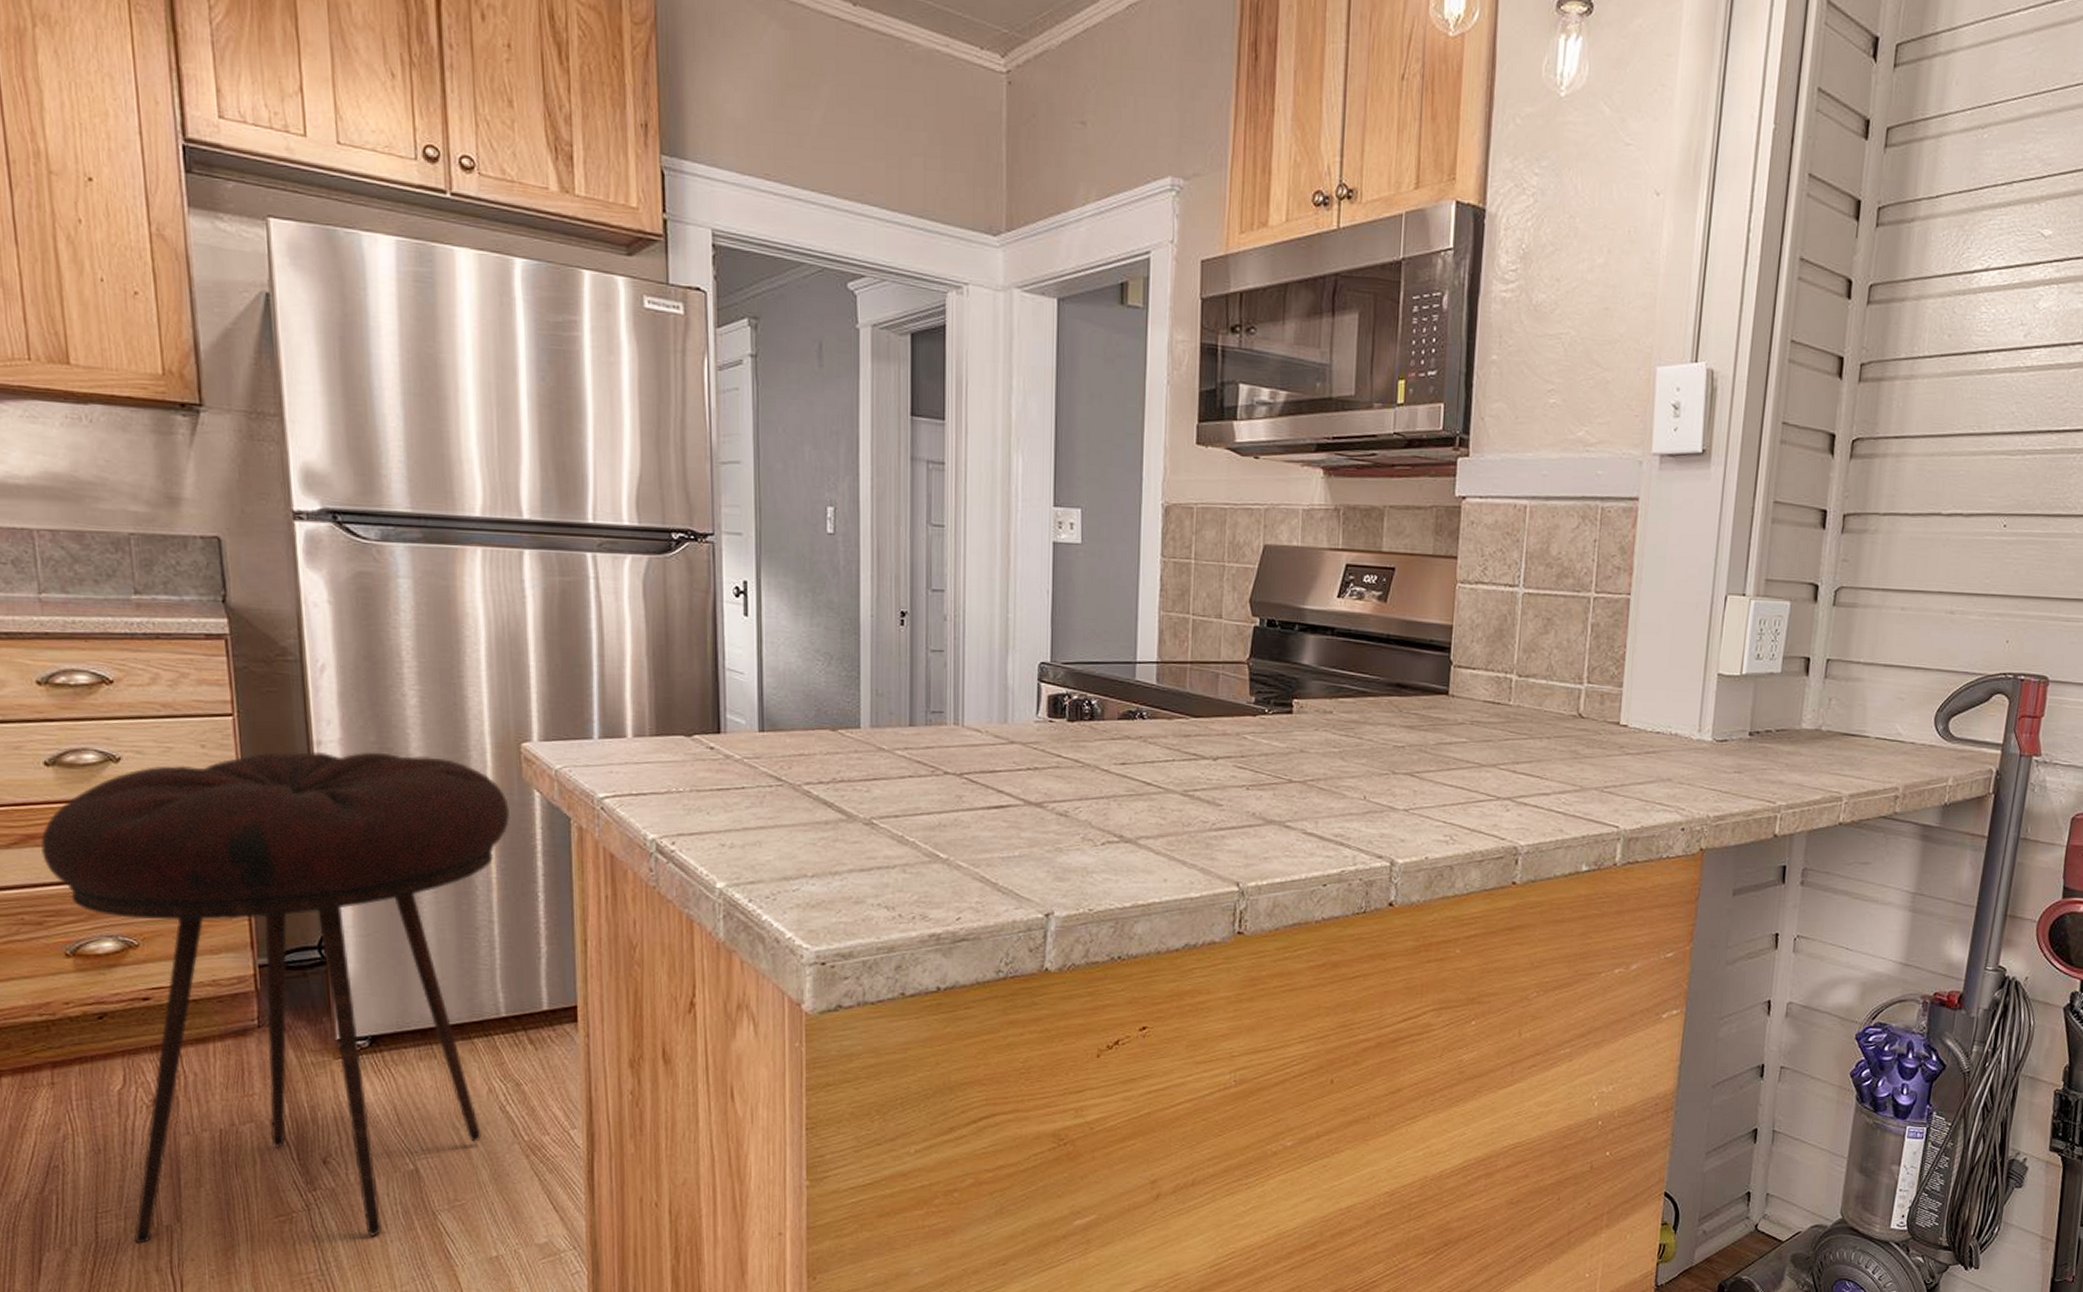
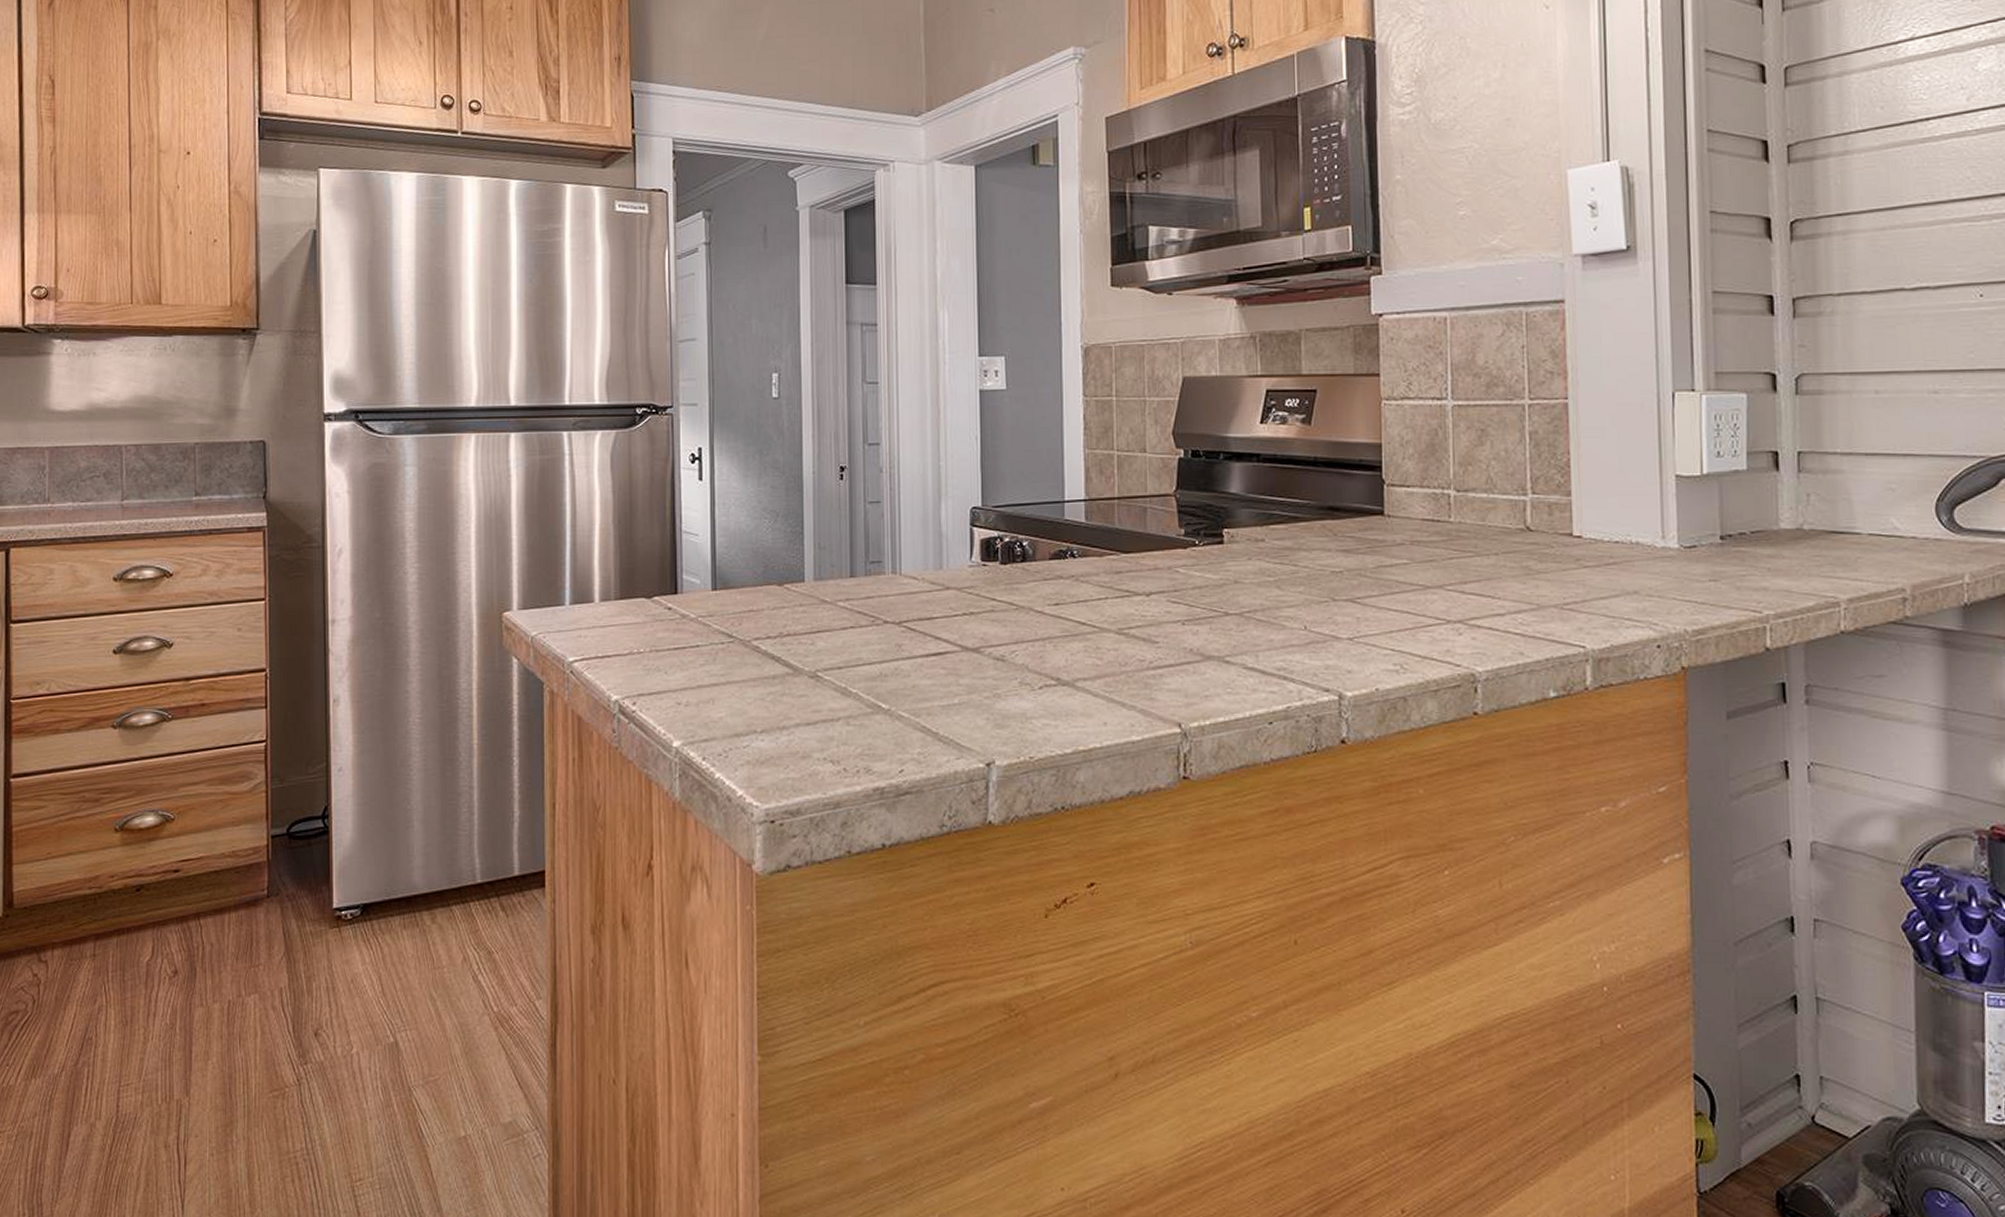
stool: present [41,751,511,1244] -> none [104,627,492,1118]

